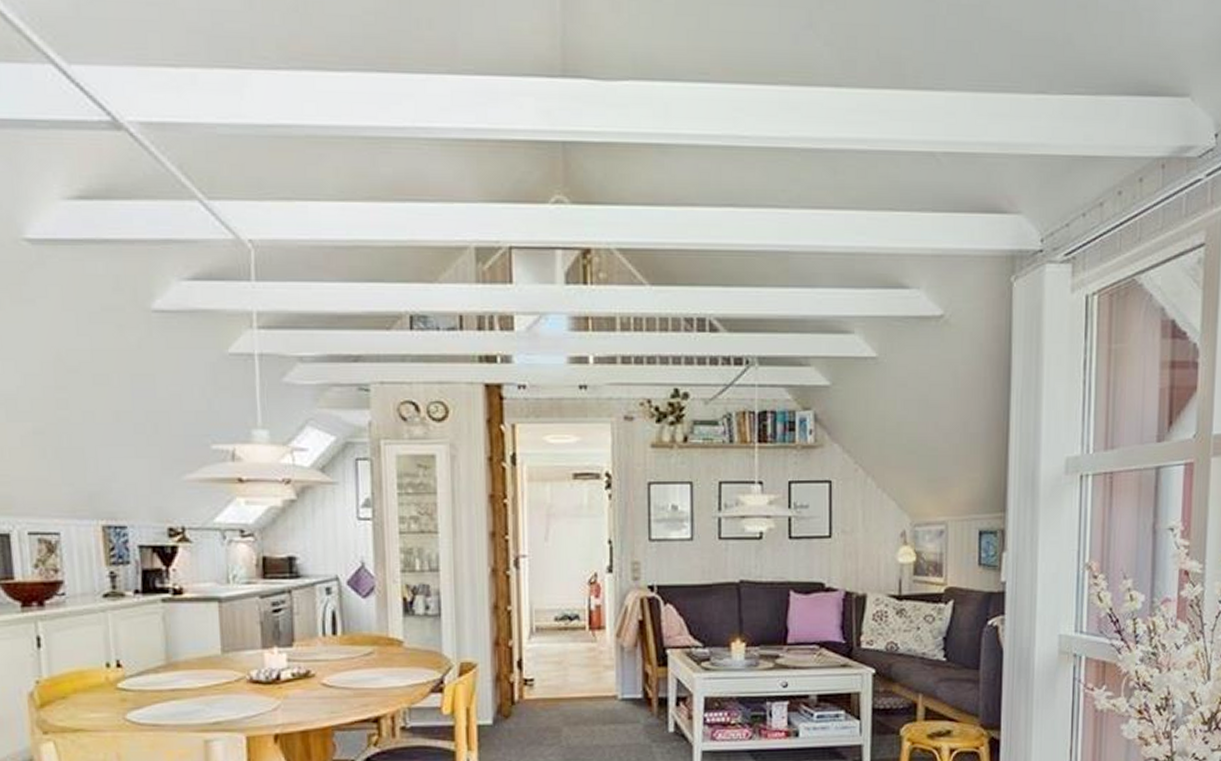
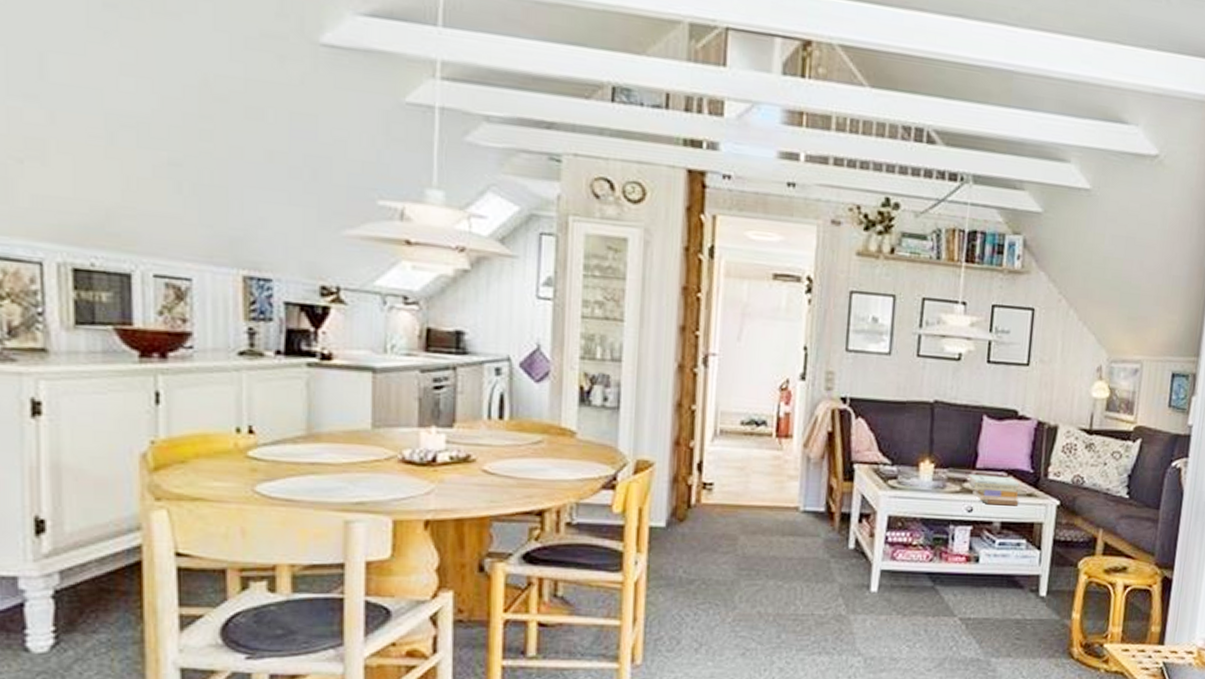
books: none [780,649,834,679] -> present [967,474,1020,506]

